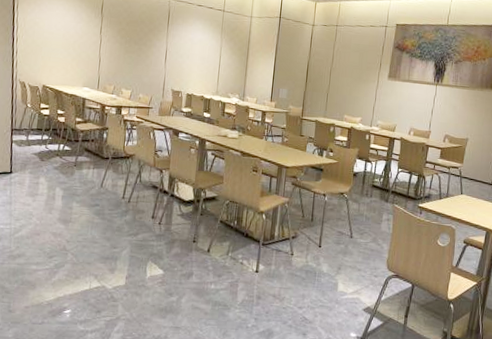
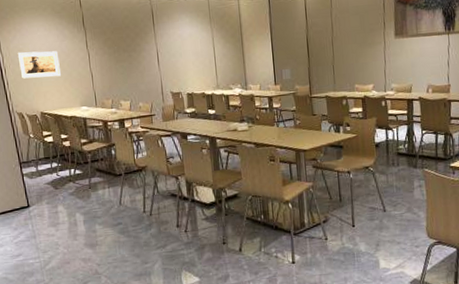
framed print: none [31,24,72,55] -> present [17,51,61,79]

